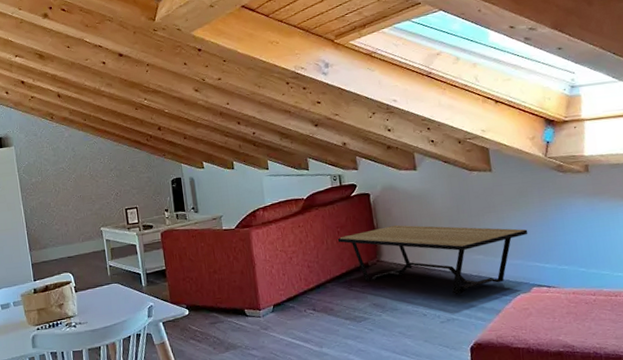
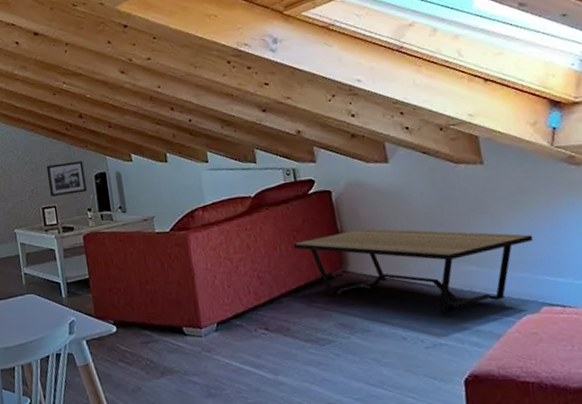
picture frame: none [129,168,164,200] -> present [46,161,87,198]

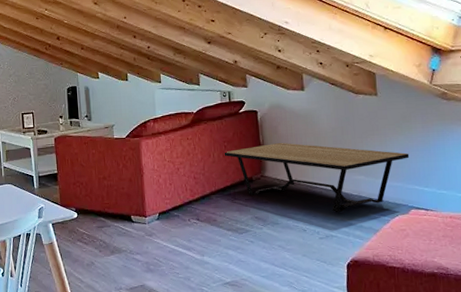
picture frame: present [46,161,87,198] -> none [27,76,60,105]

